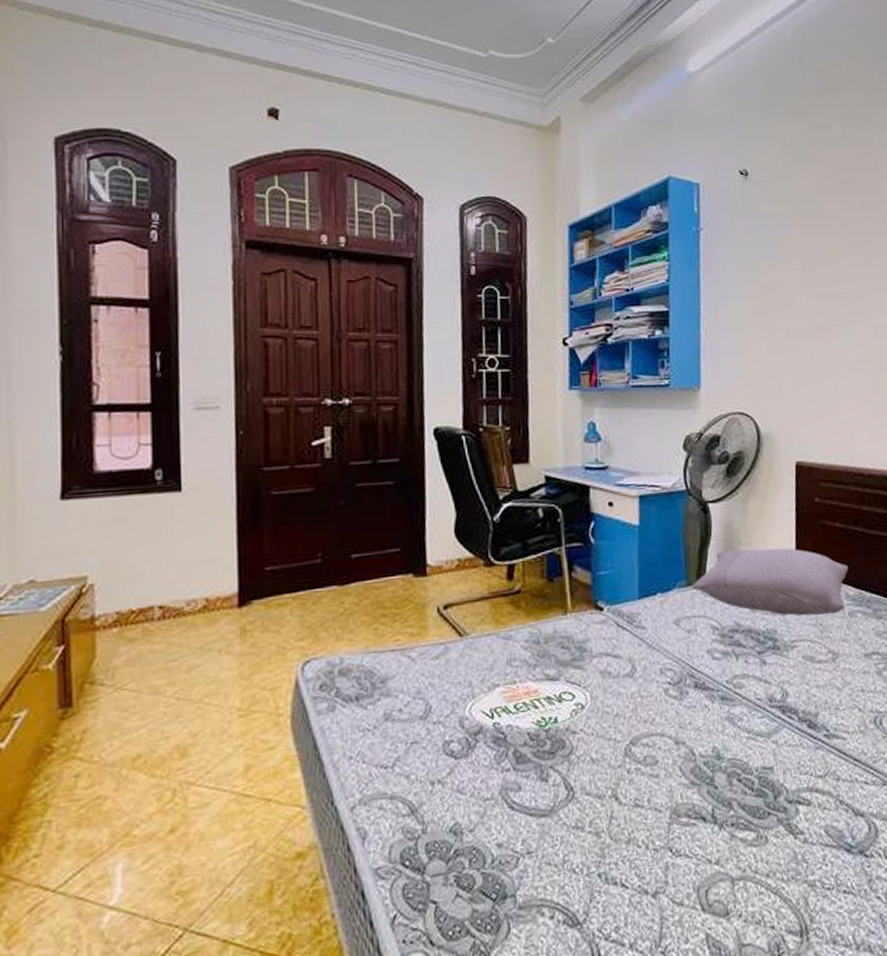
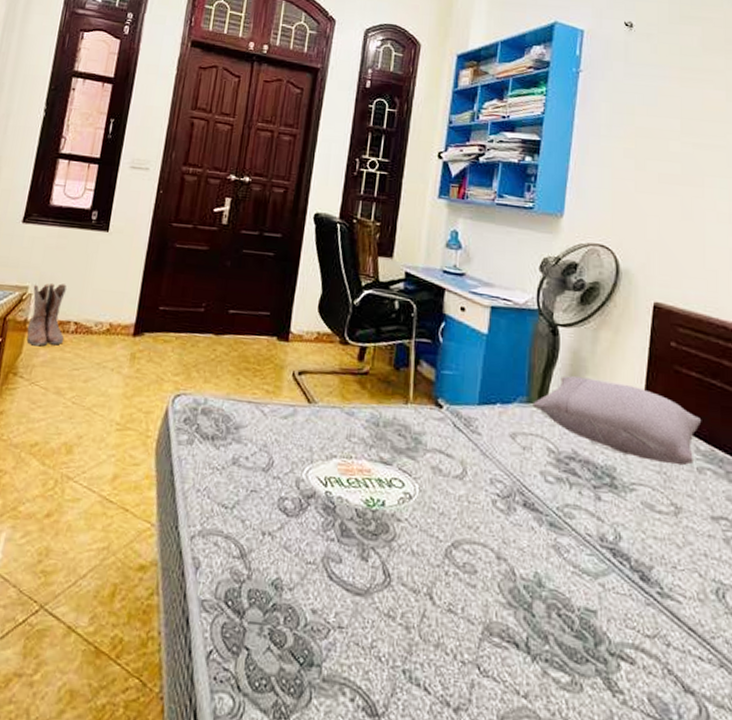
boots: none [94,564,148,646] -> present [26,283,67,346]

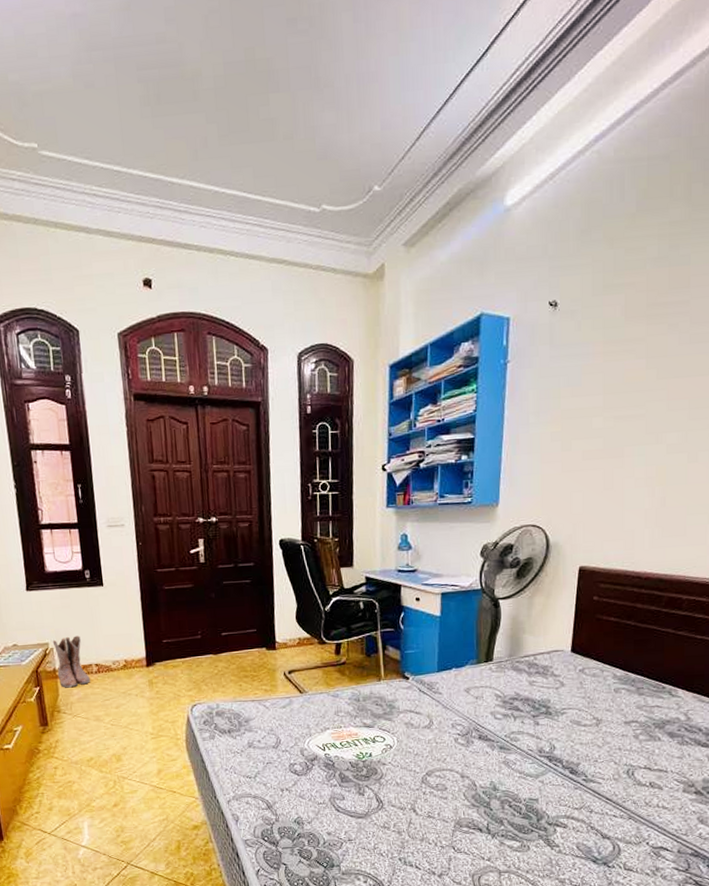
pillow: present [533,375,702,466] -> none [481,636,619,690]

